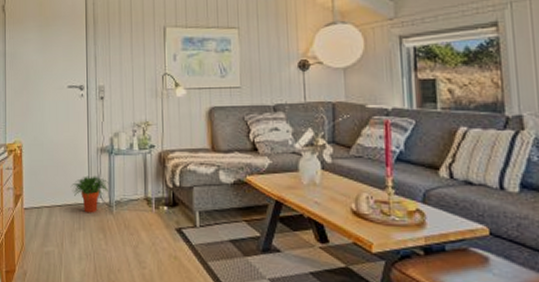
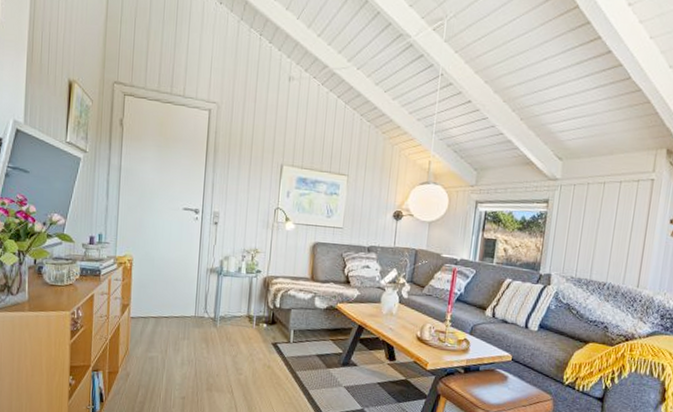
potted plant: present [70,176,109,213] -> none [178,292,216,326]

